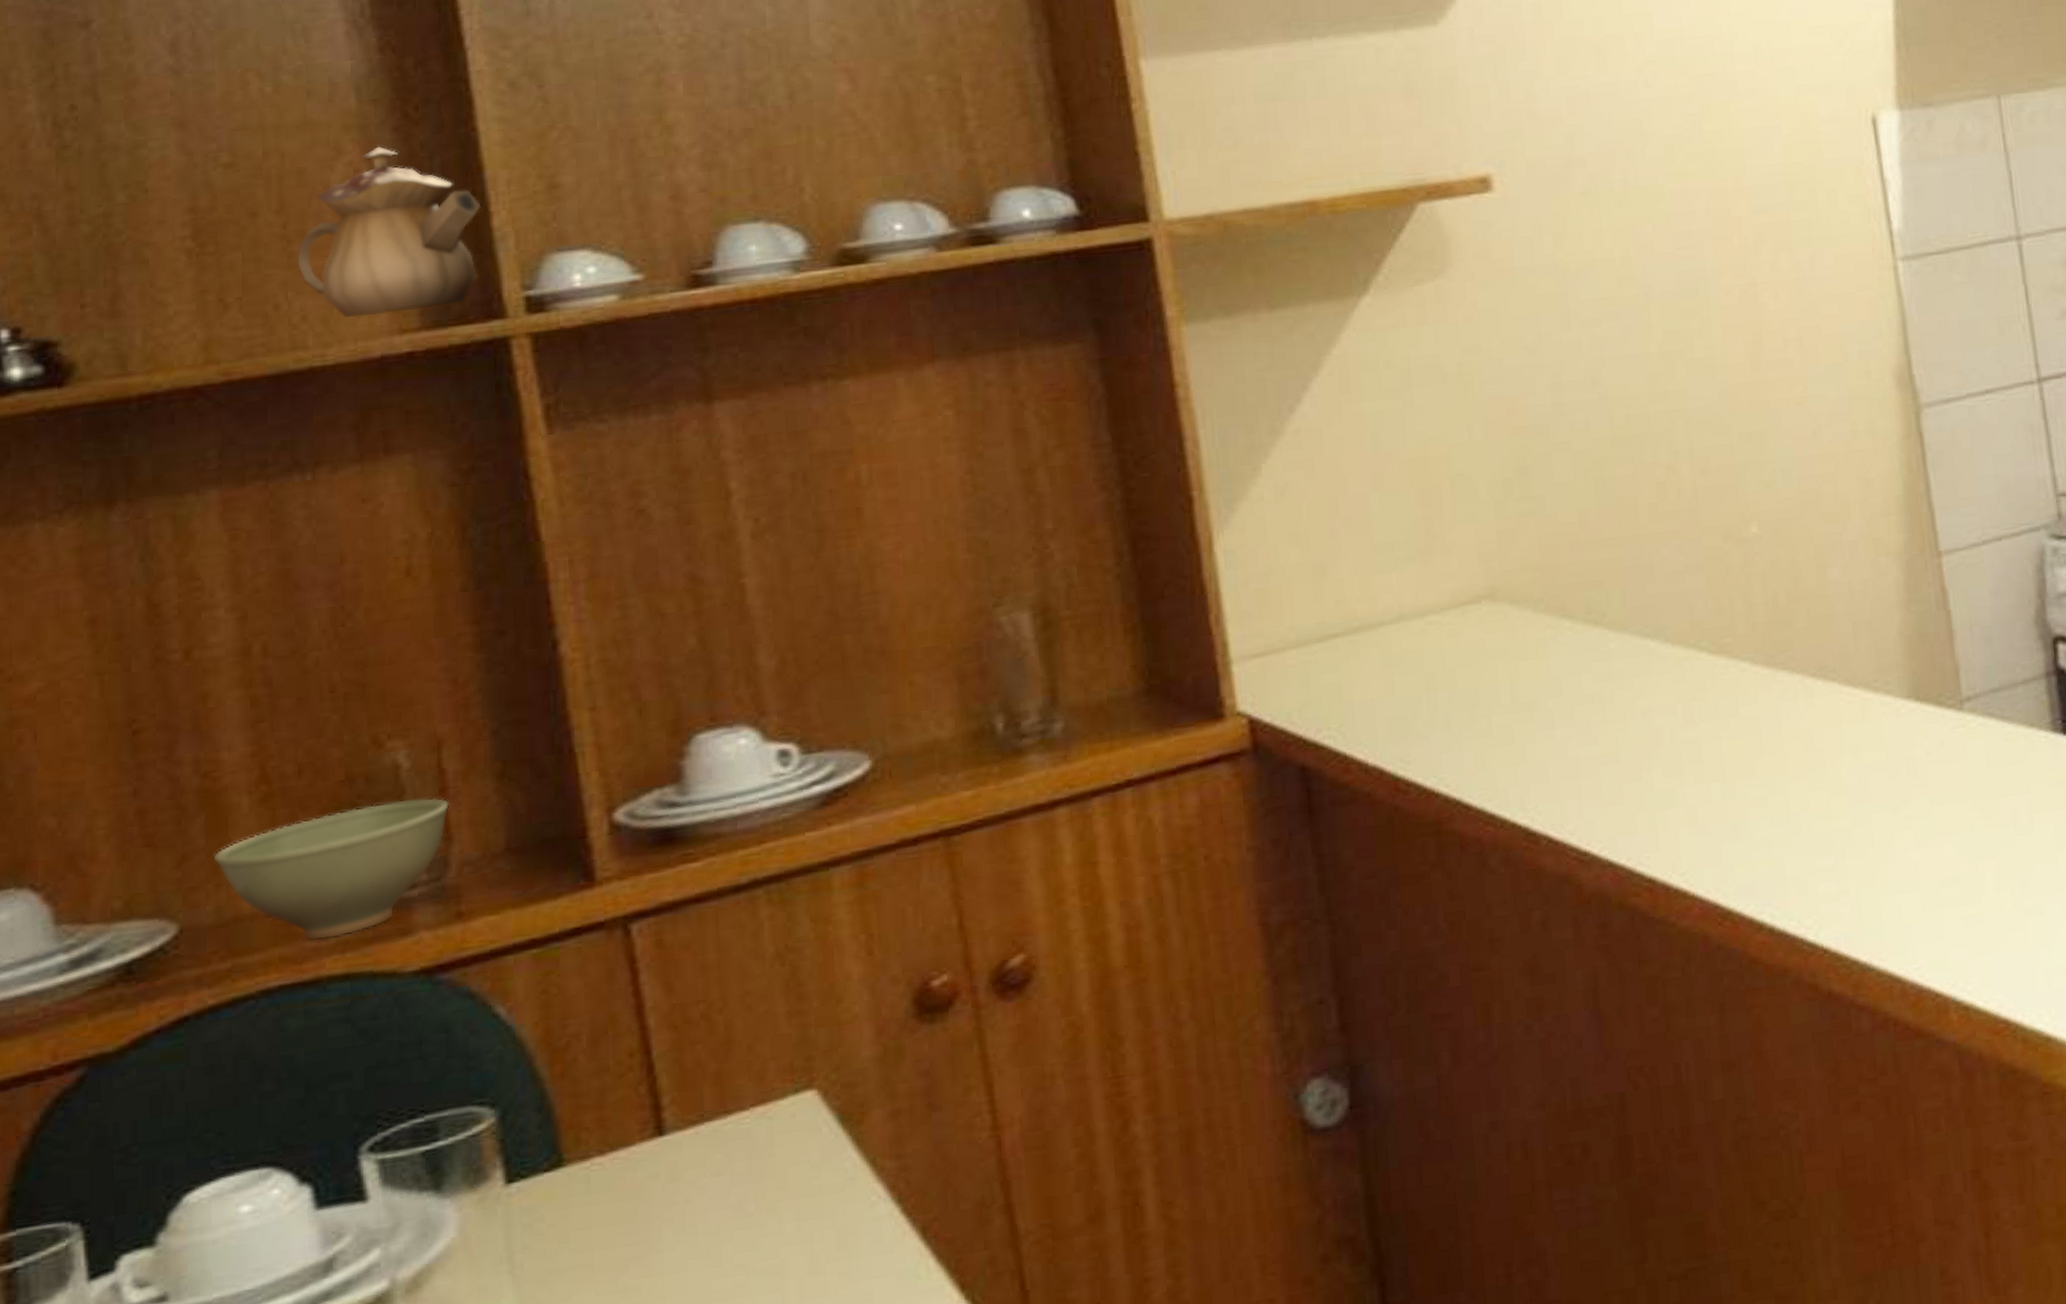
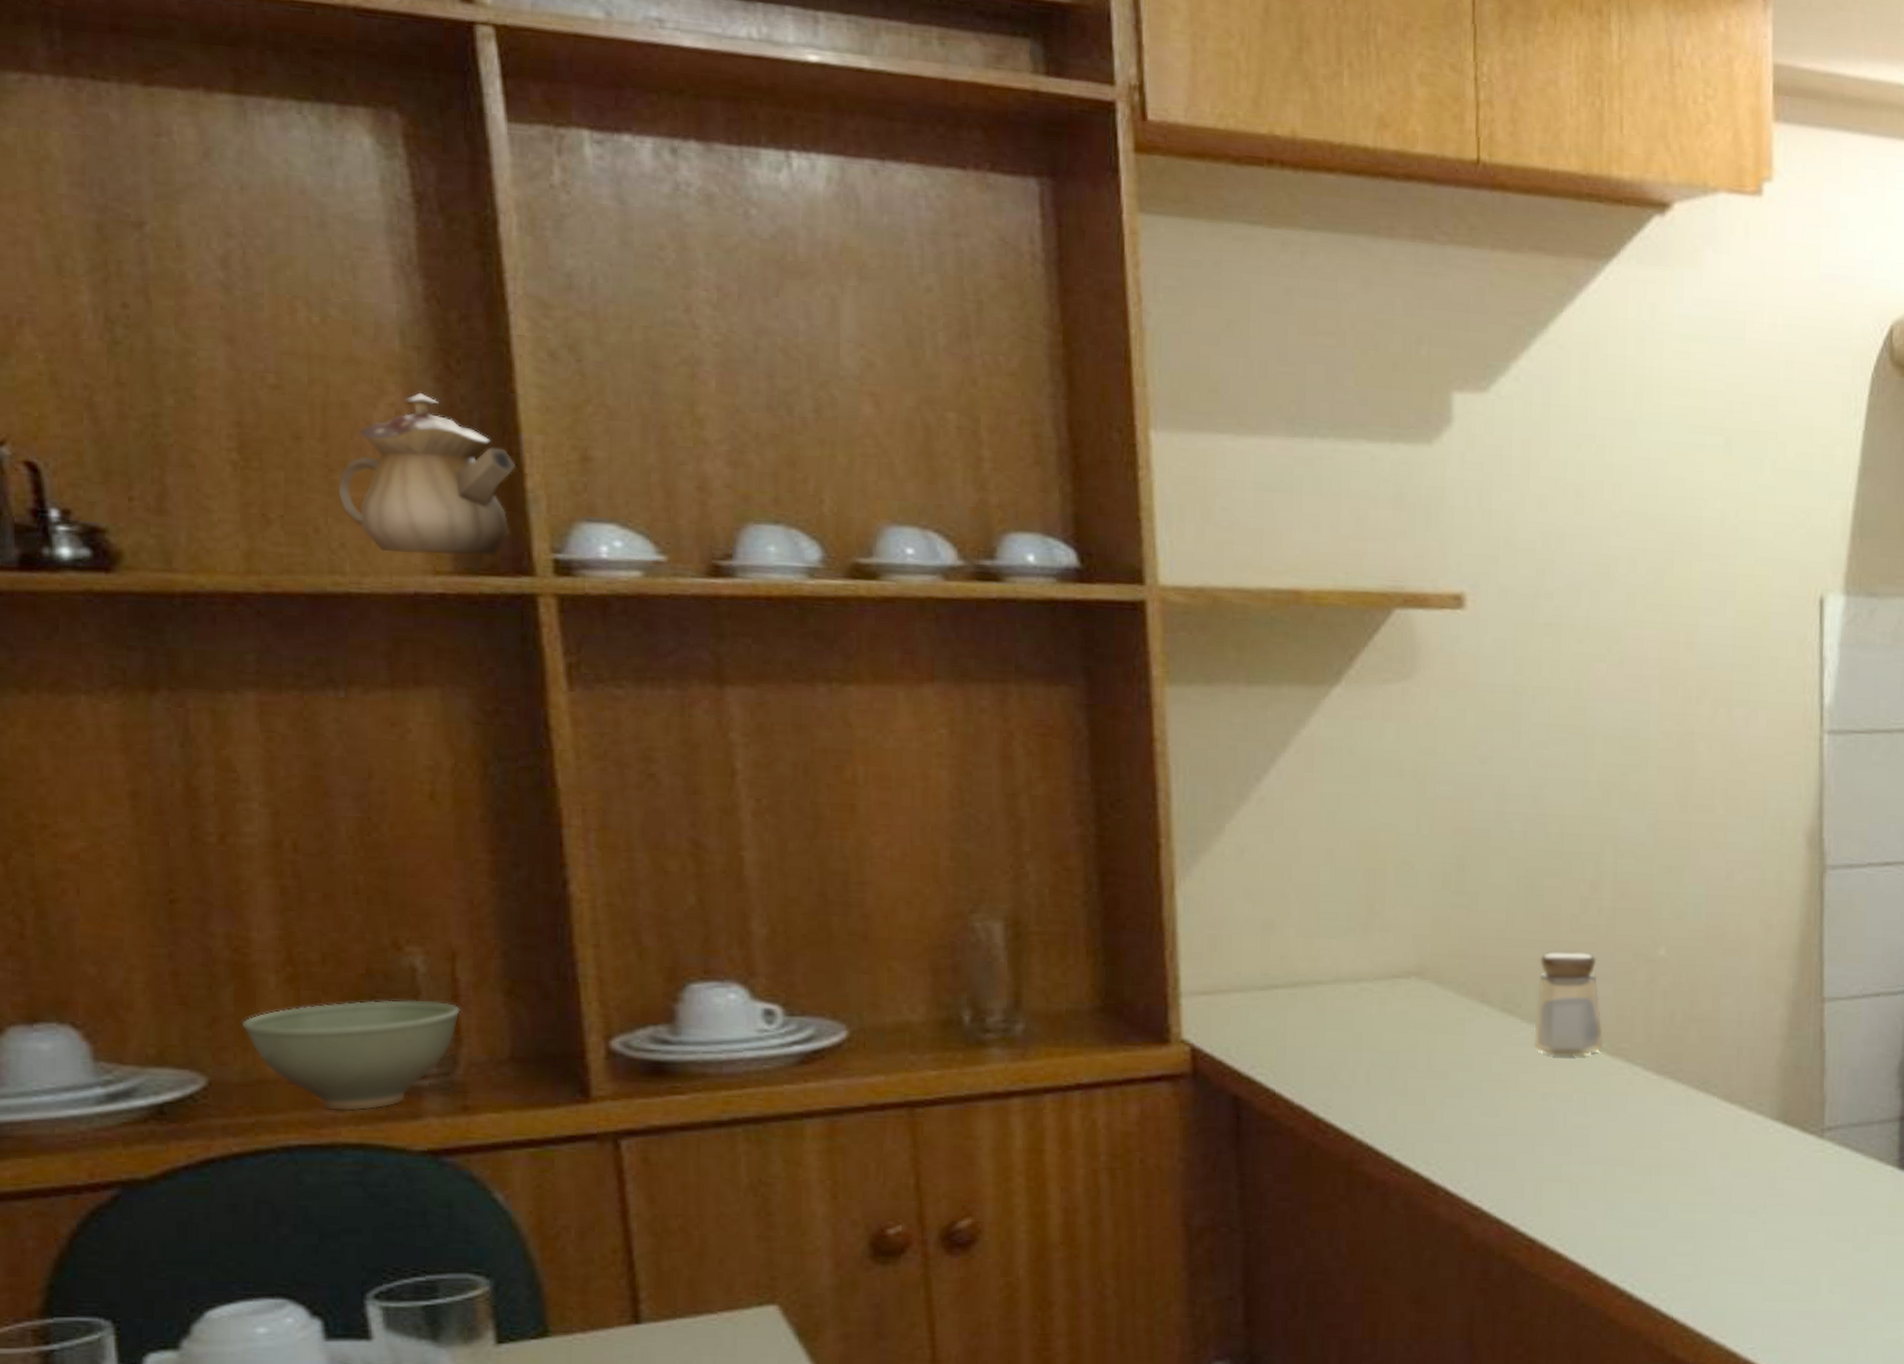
salt shaker: none [1621,541,1703,665] -> present [1534,949,1603,1057]

